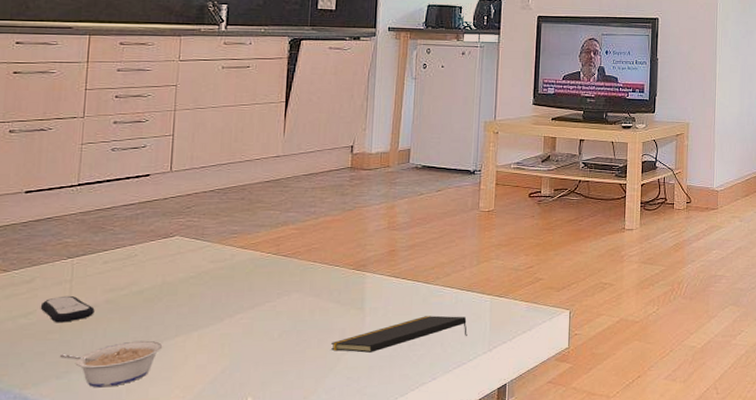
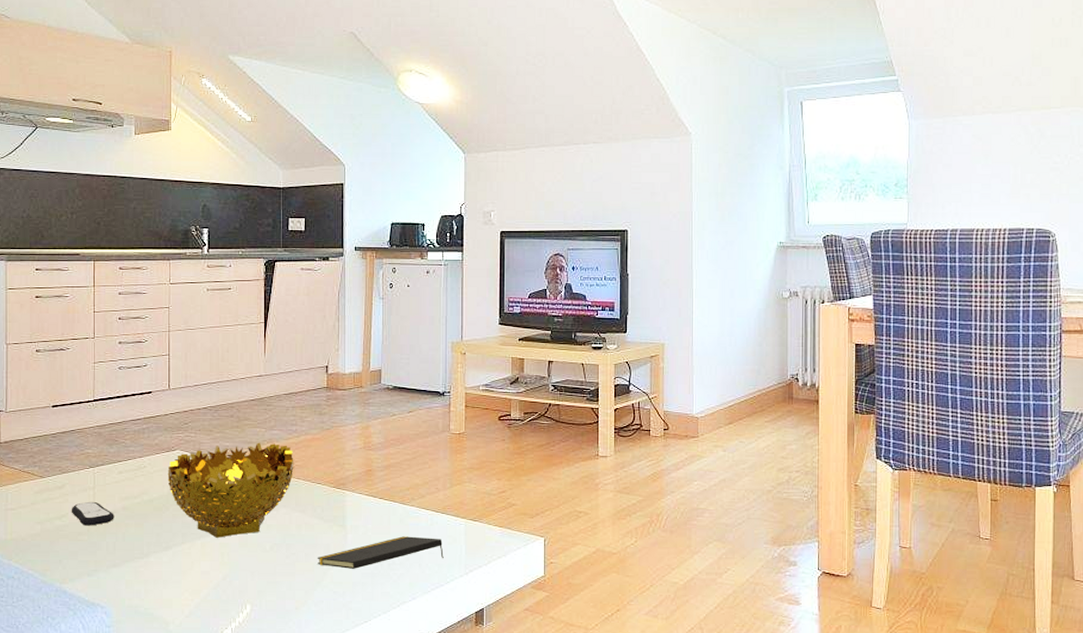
legume: present [59,340,163,388] -> none [89,545,172,587]
decorative bowl: none [162,225,311,328] -> present [167,442,294,538]

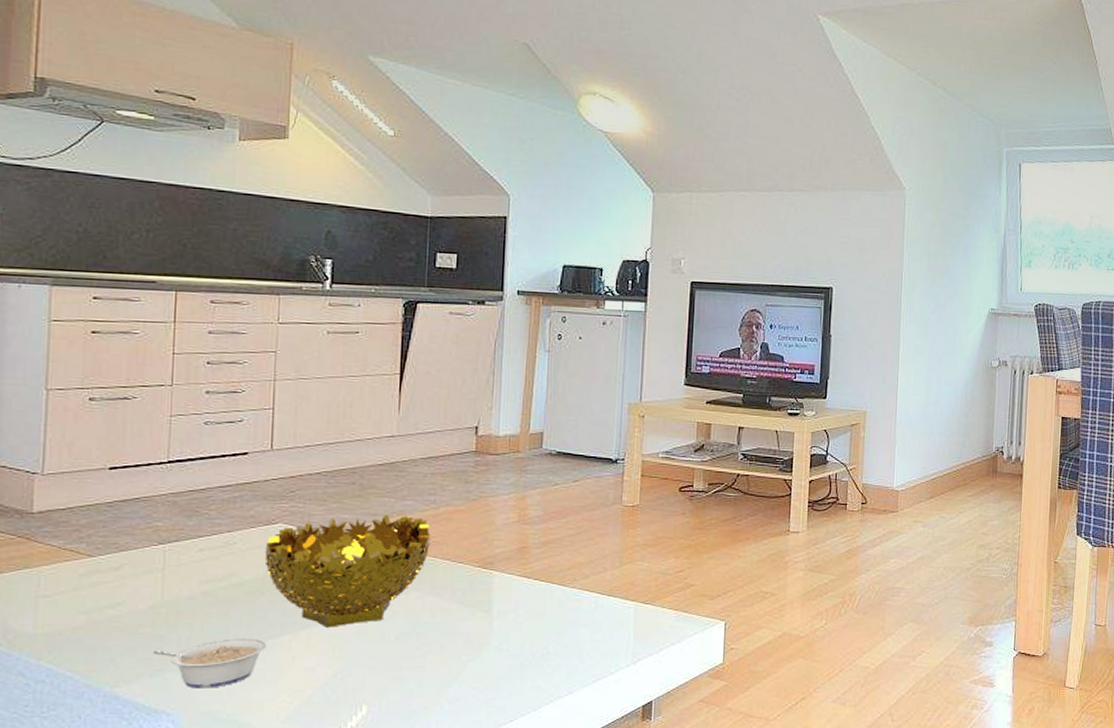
remote control: present [71,501,114,526] -> none [130,585,190,616]
legume: none [89,545,172,587] -> present [152,638,267,689]
notepad: present [318,536,444,569] -> none [455,622,608,661]

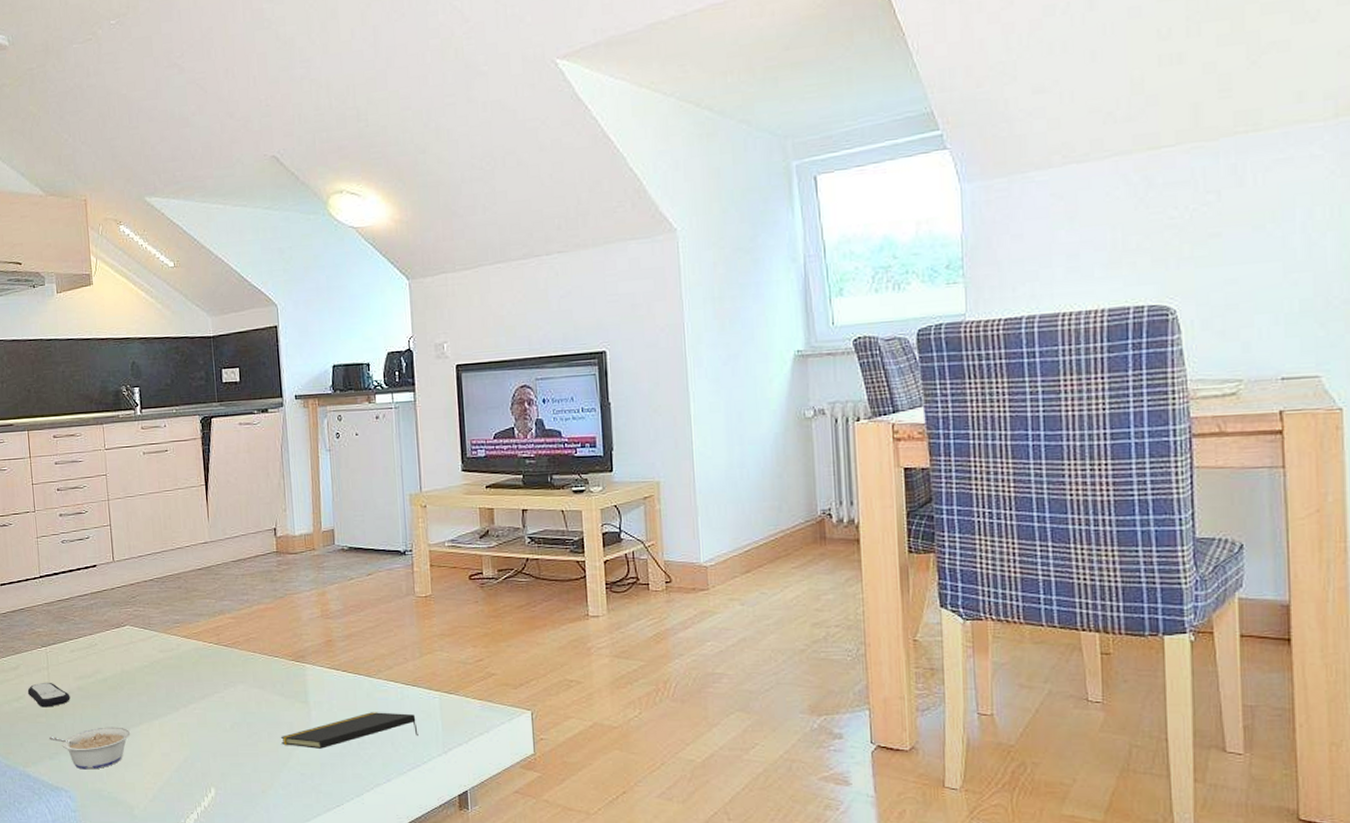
remote control: none [130,585,190,616] -> present [27,682,70,708]
decorative bowl: present [264,514,431,628] -> none [119,614,249,717]
notepad: none [455,622,608,661] -> present [281,712,418,749]

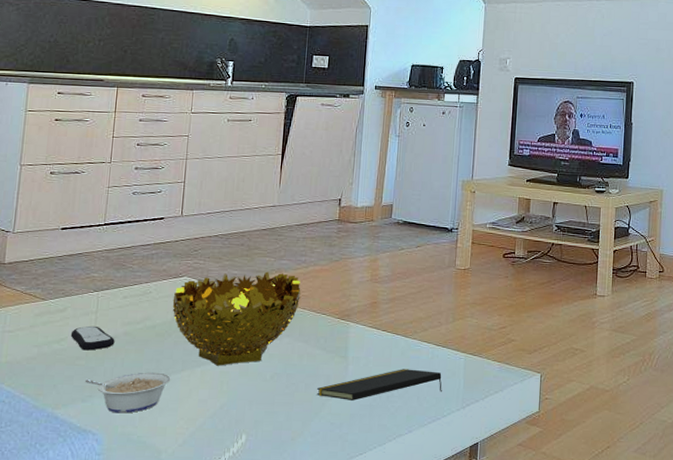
decorative bowl: none [119,614,249,717] -> present [172,271,301,366]

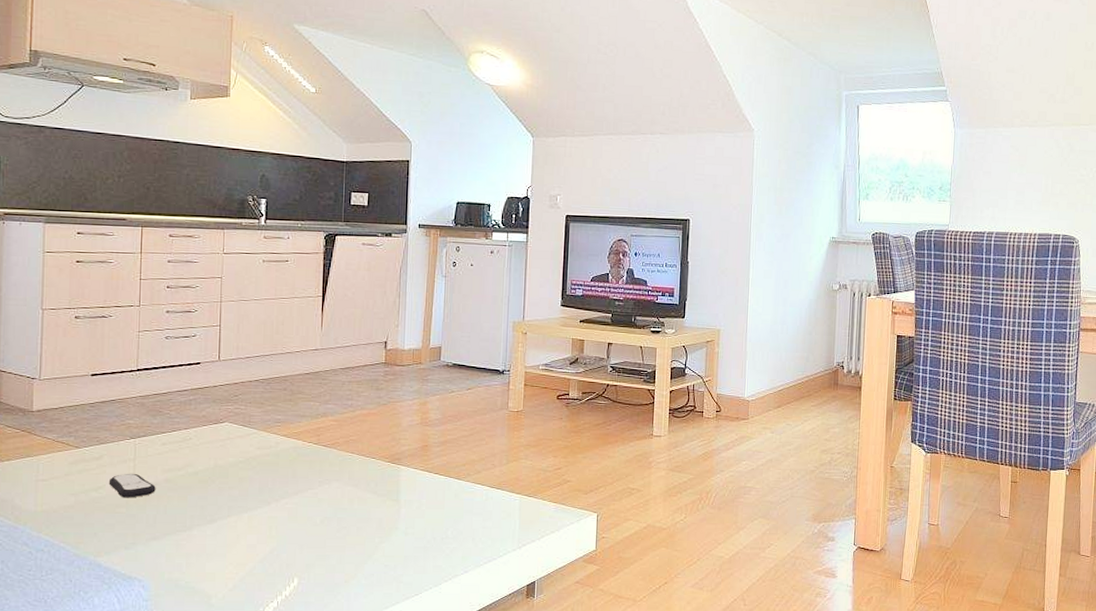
legume: present [84,372,171,414] -> none [126,518,217,560]
decorative bowl: present [172,271,301,366] -> none [214,416,349,511]
notepad: present [317,369,442,400] -> none [369,511,497,543]

